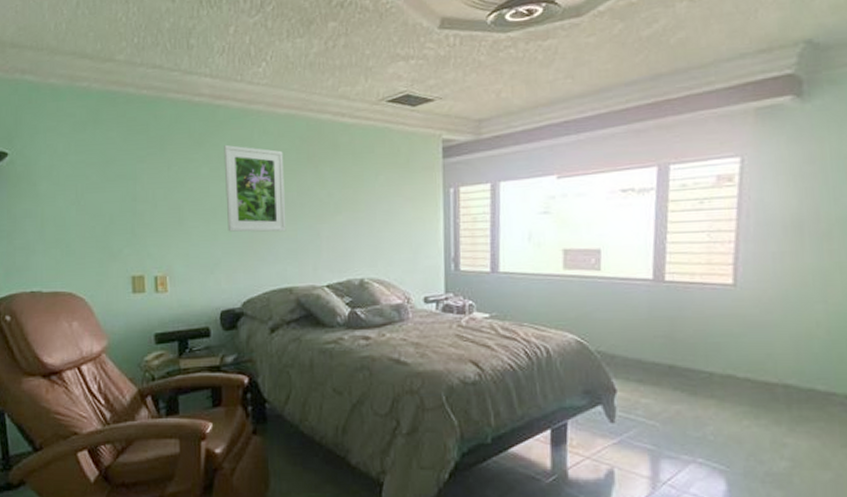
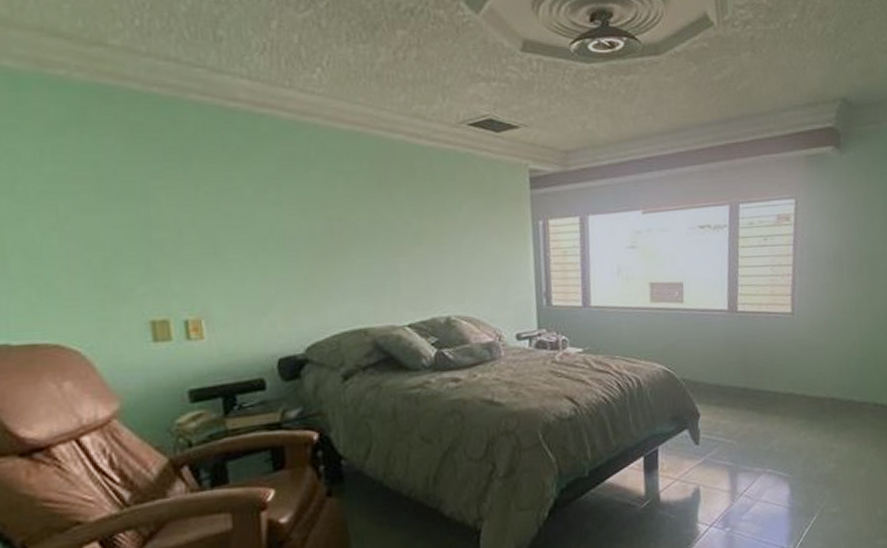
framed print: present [224,144,286,232] -> none [271,162,357,266]

